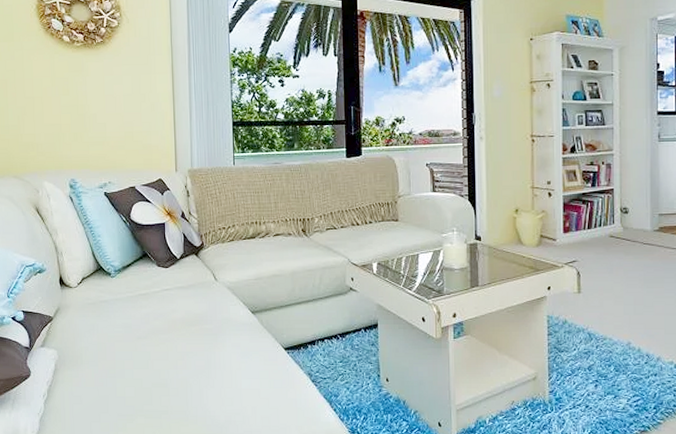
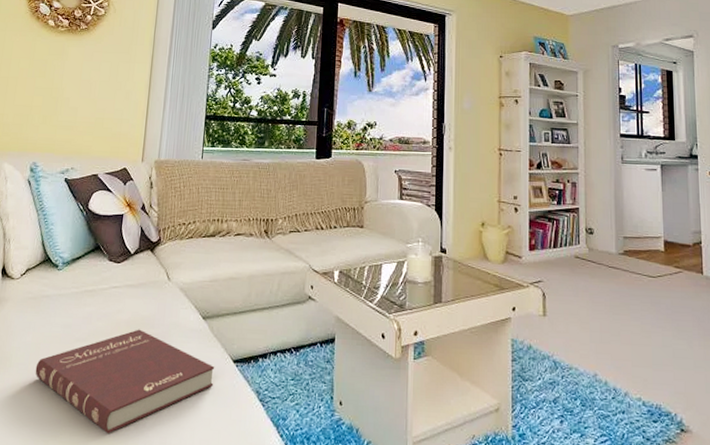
book: none [104,325,269,416] -> present [35,329,215,435]

